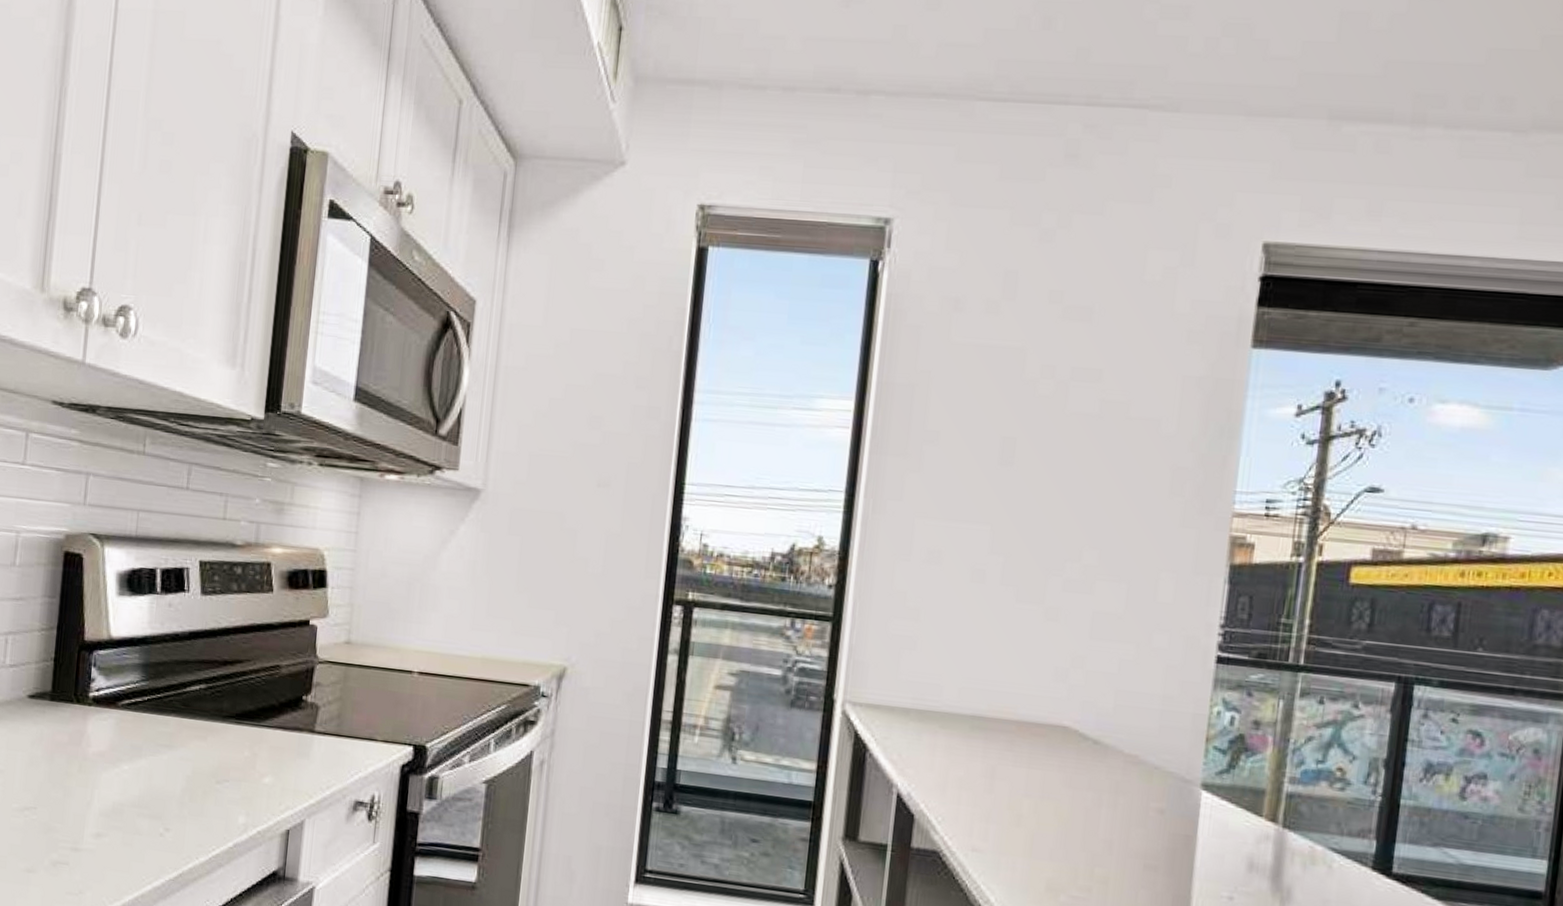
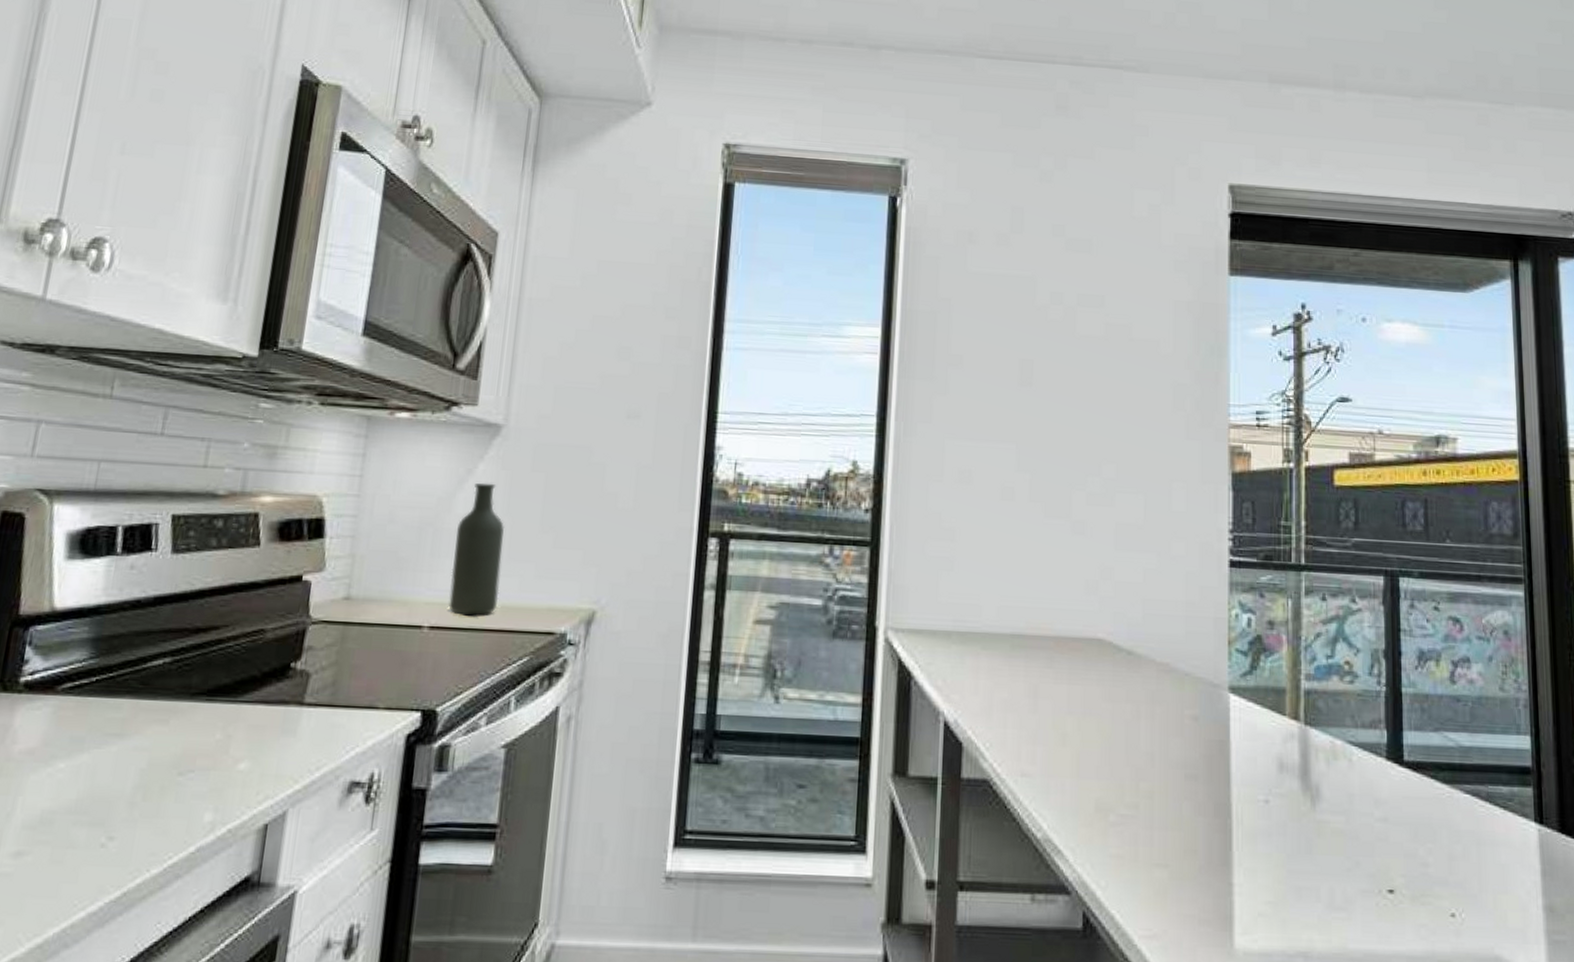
bottle: none [435,543,484,665] -> present [448,482,504,616]

